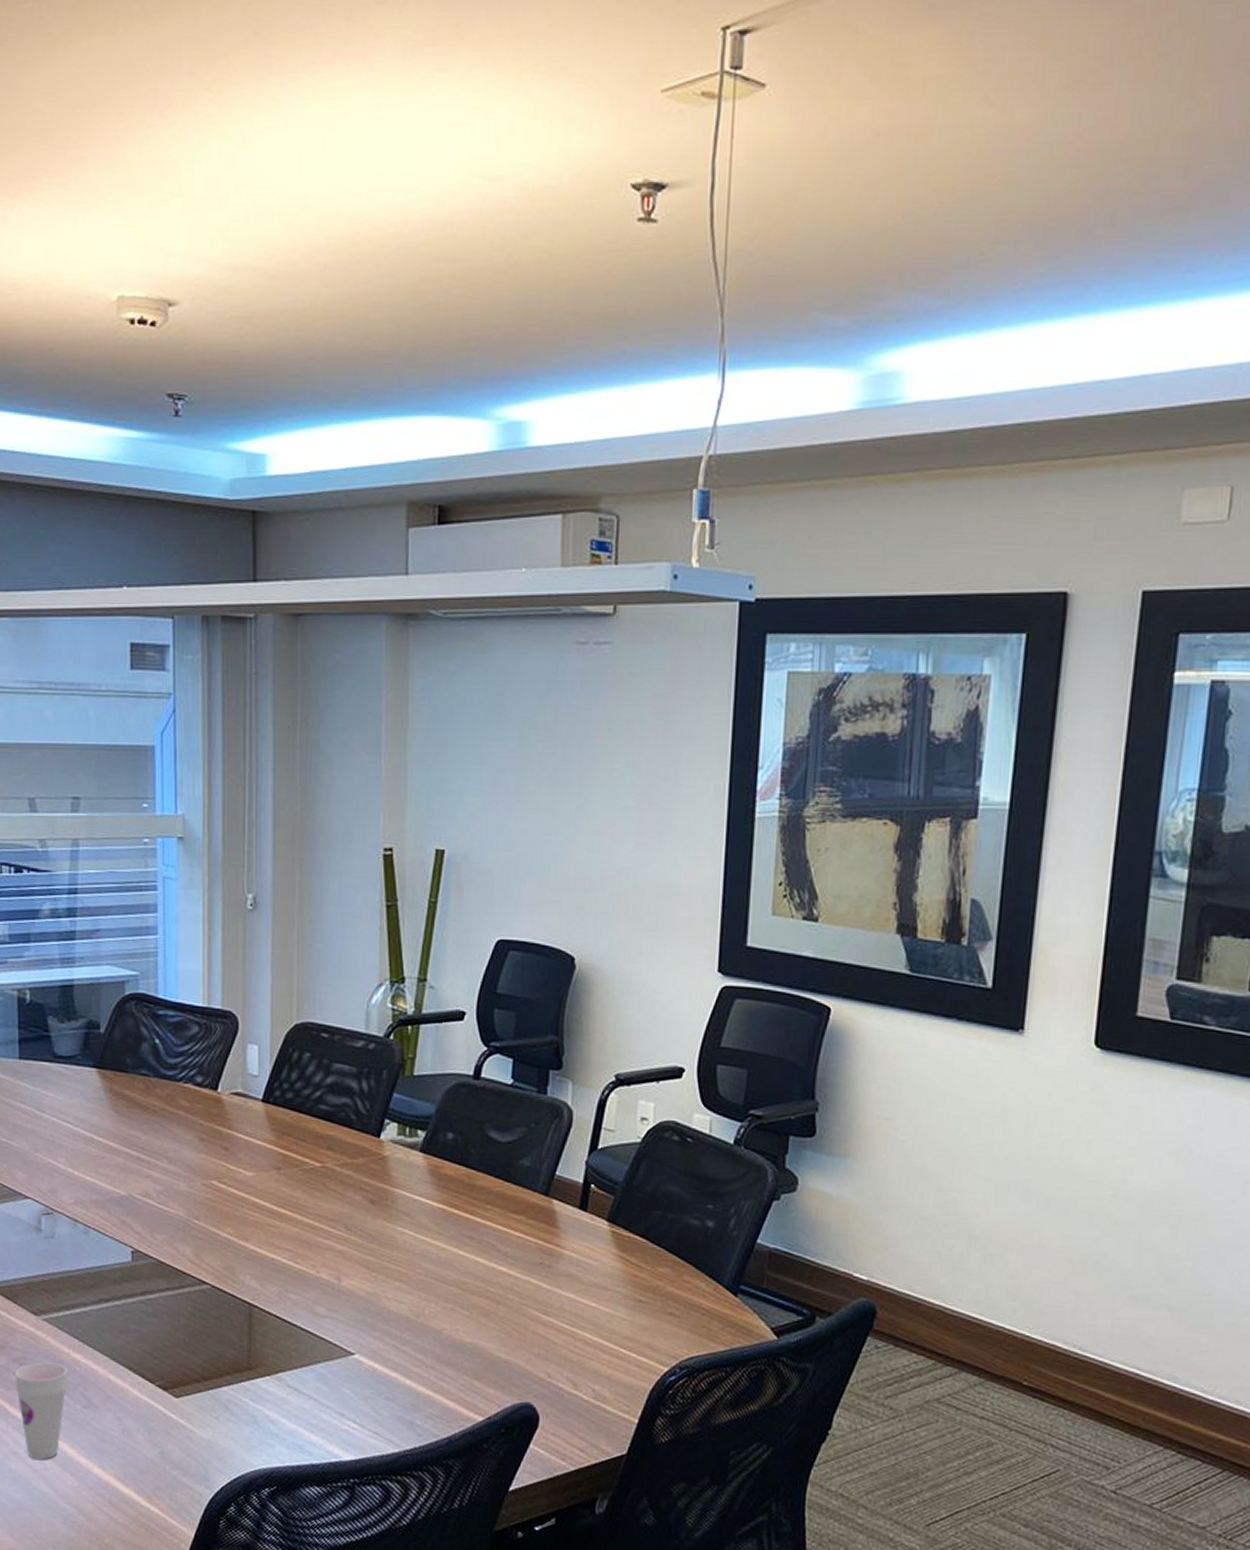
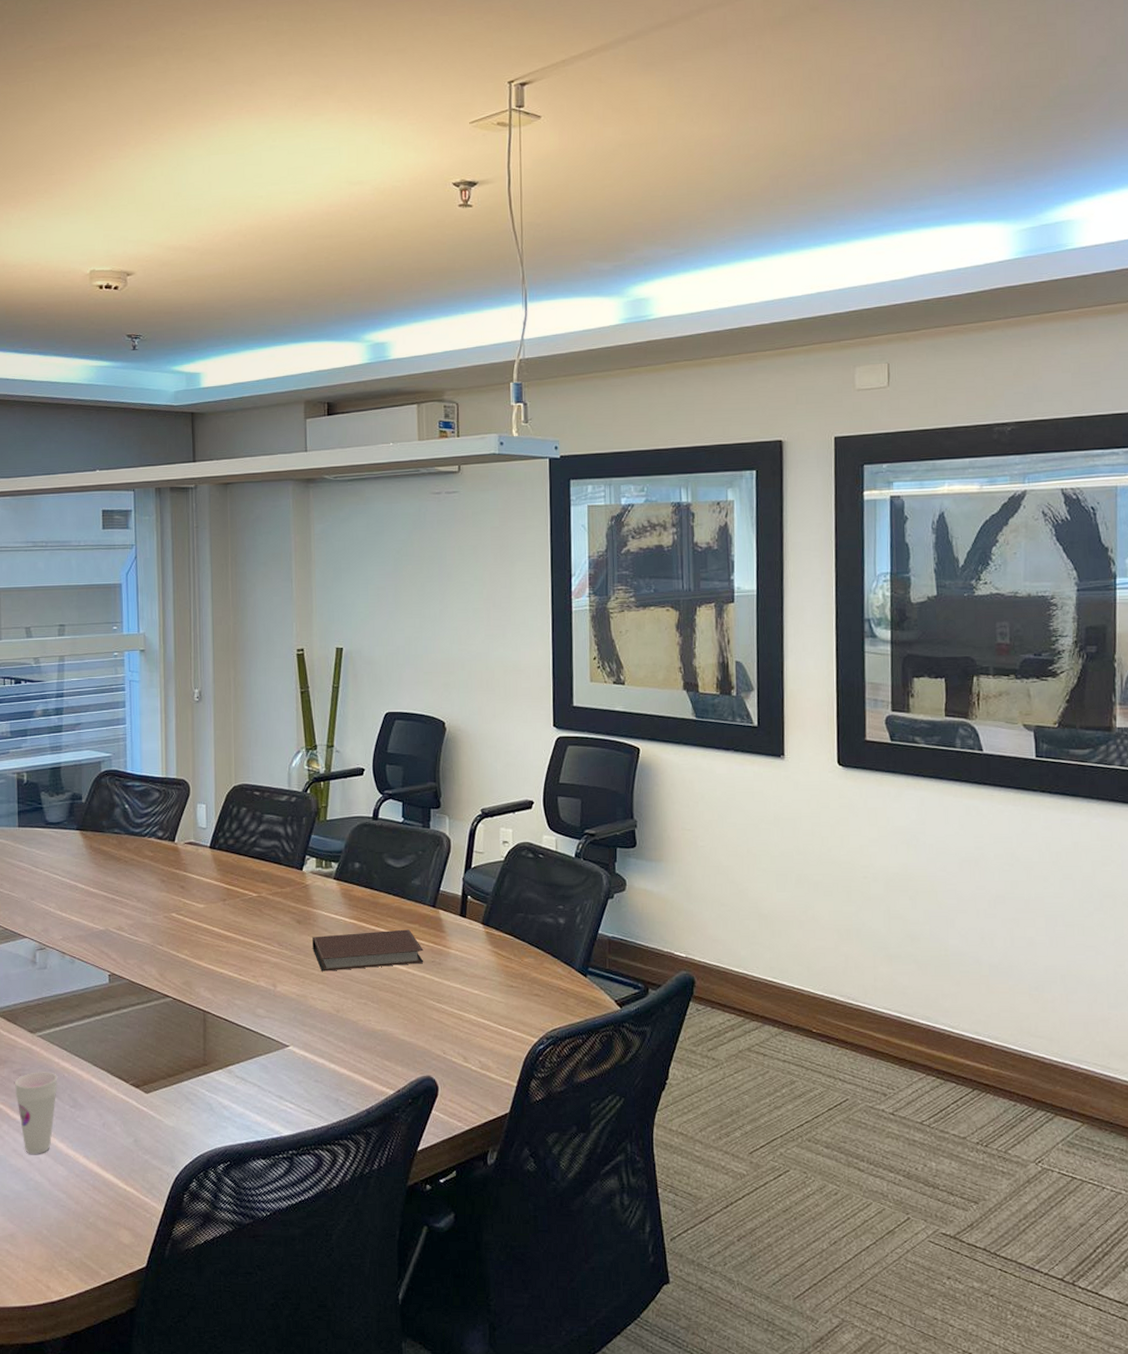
notebook: none [389,1220,530,1267] -> present [312,929,424,971]

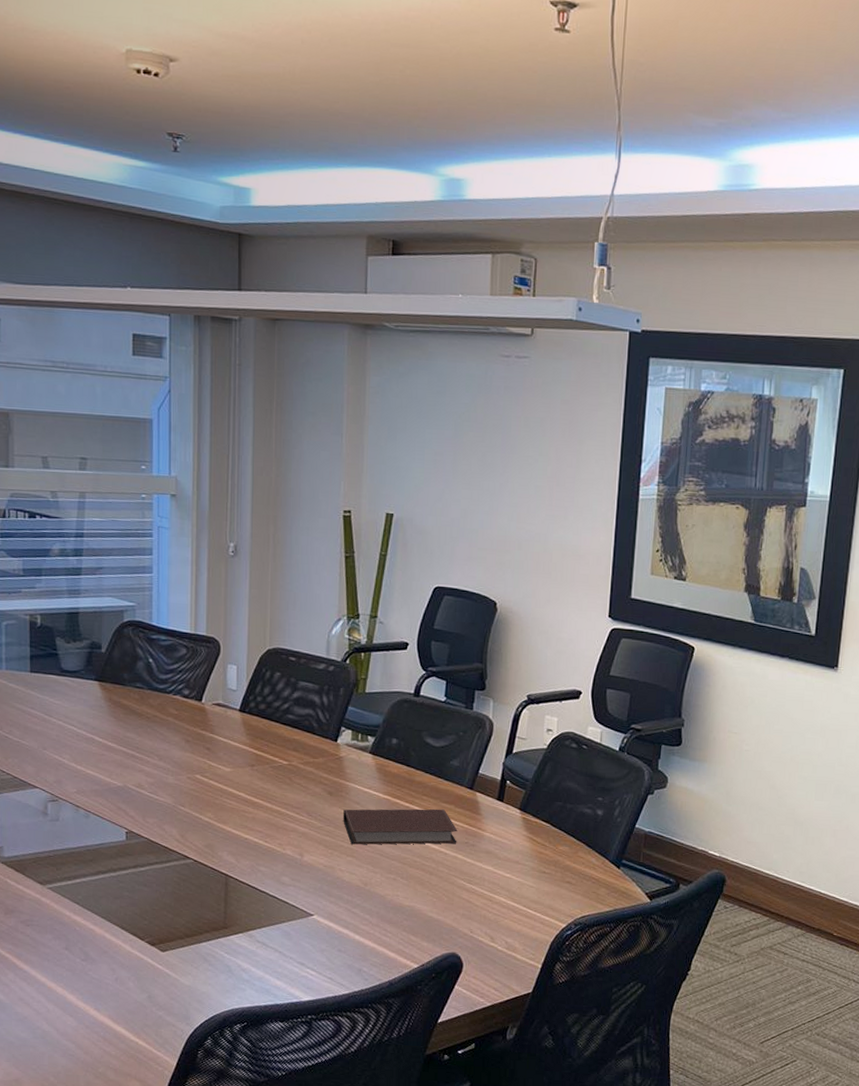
cup: present [14,1072,58,1154] -> none [22,923,69,1004]

